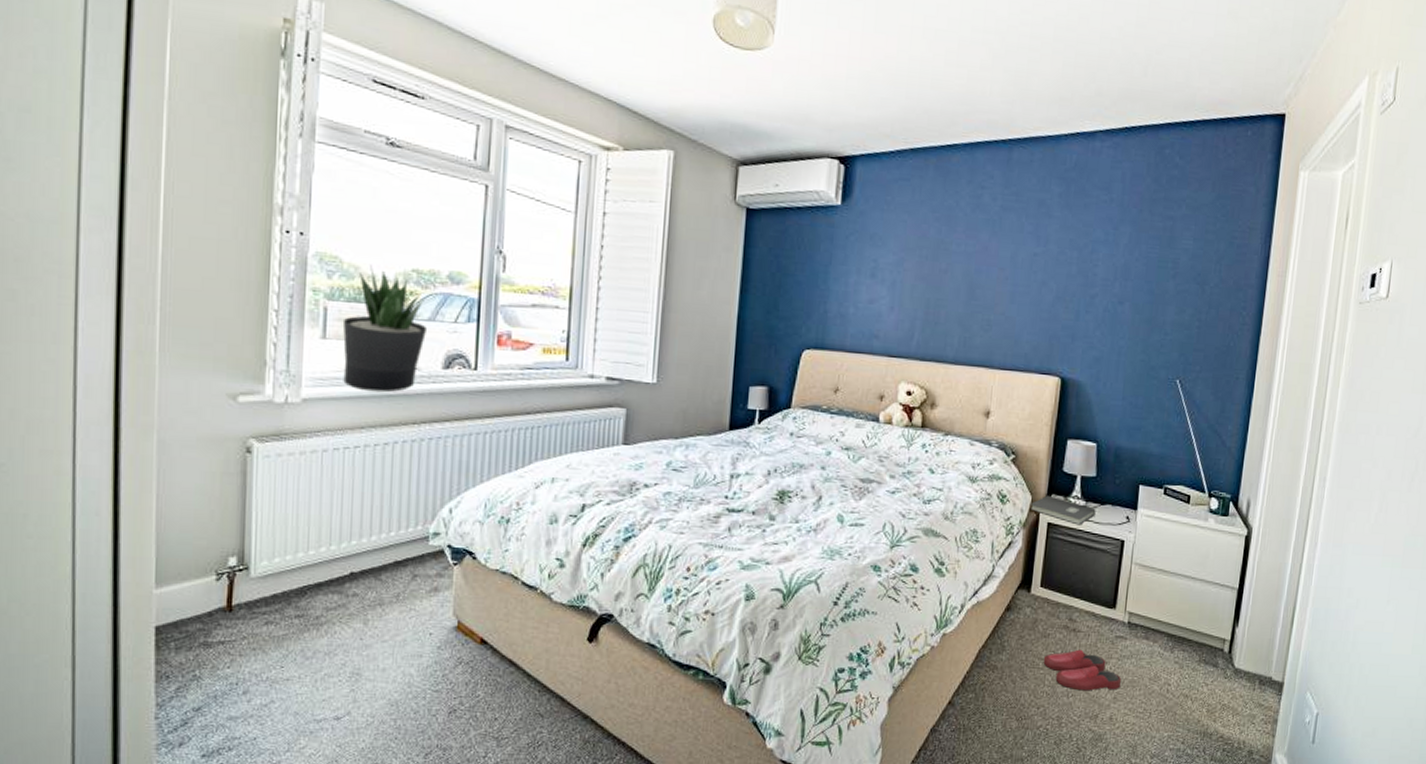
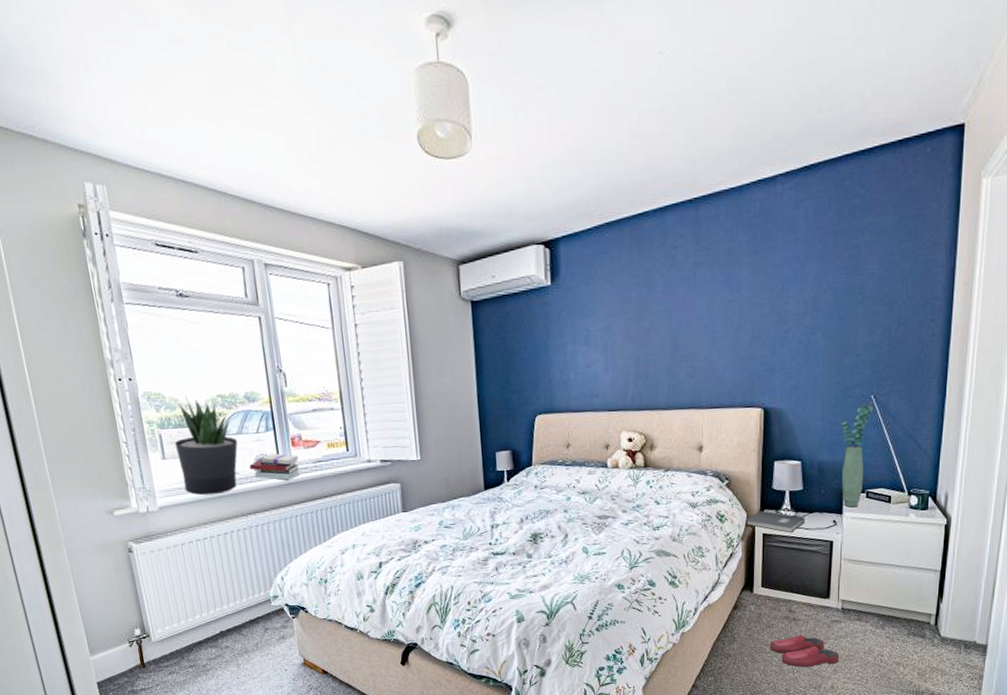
books: none [436,351,503,387] -> present [249,453,300,481]
vase: none [1138,386,1178,504] -> present [840,401,873,508]

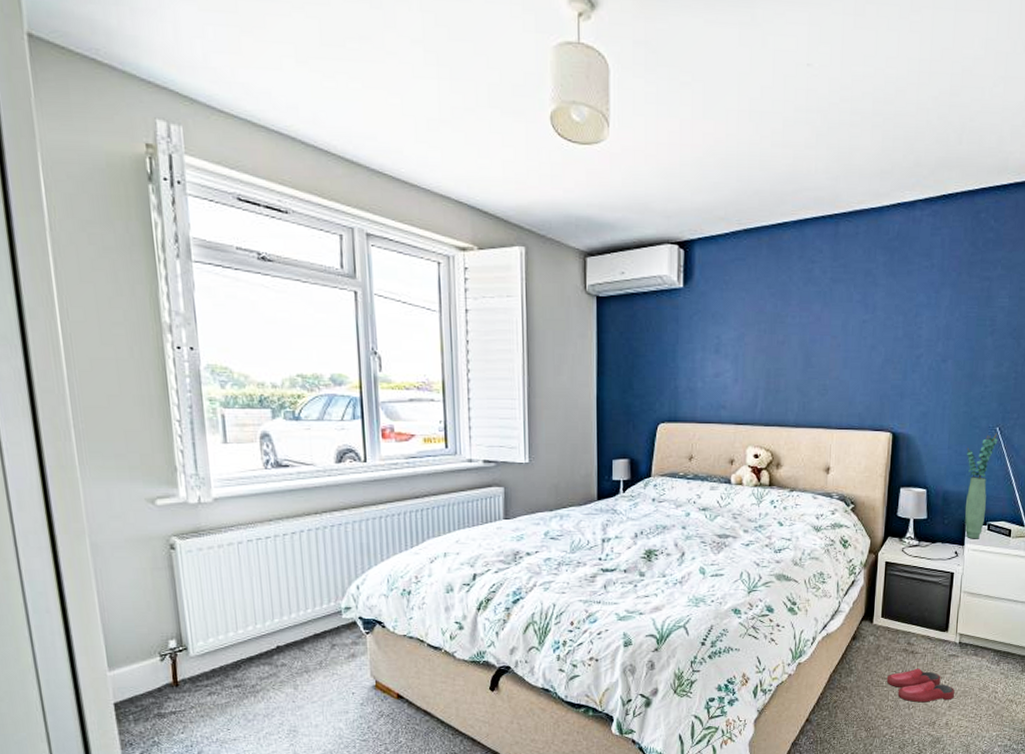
planter: present [174,396,238,496] -> none [240,372,318,488]
books: present [249,453,300,481] -> none [329,445,388,476]
book: present [747,510,805,533] -> none [870,538,928,562]

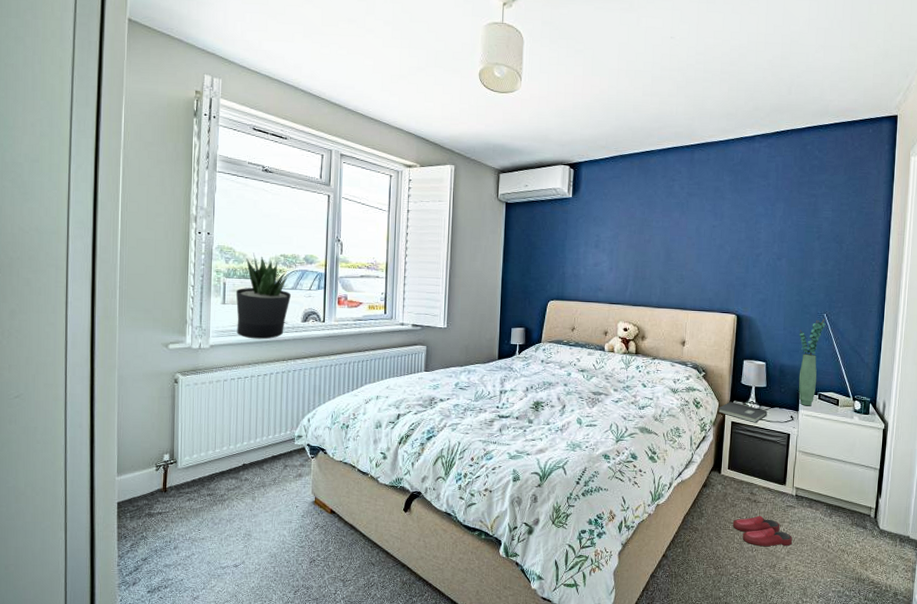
planter: none [240,372,318,488] -> present [236,252,292,340]
book: none [870,538,928,562] -> present [718,401,767,423]

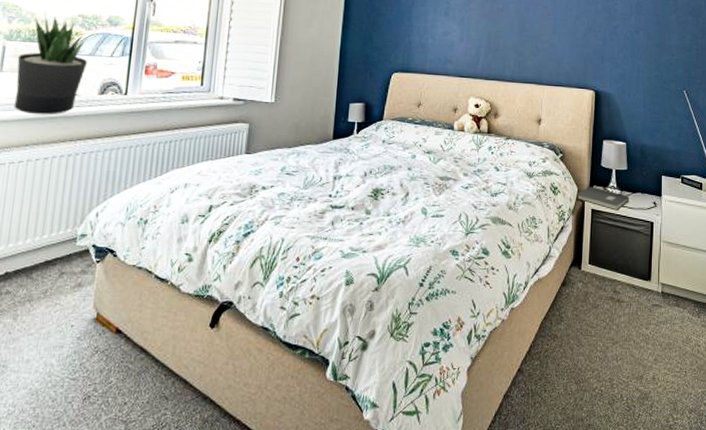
slippers: present [732,515,792,547] -> none [595,317,659,354]
vase: present [798,318,826,406] -> none [659,95,685,191]

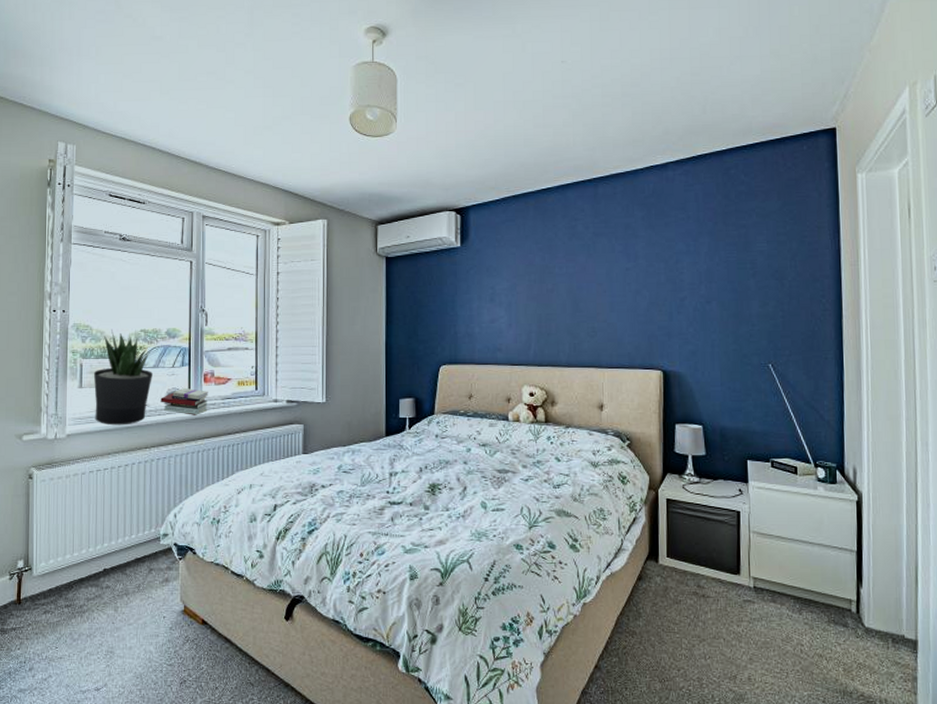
books: none [93,79,149,109] -> present [160,388,208,415]
book: present [577,186,629,211] -> none [649,474,710,500]

